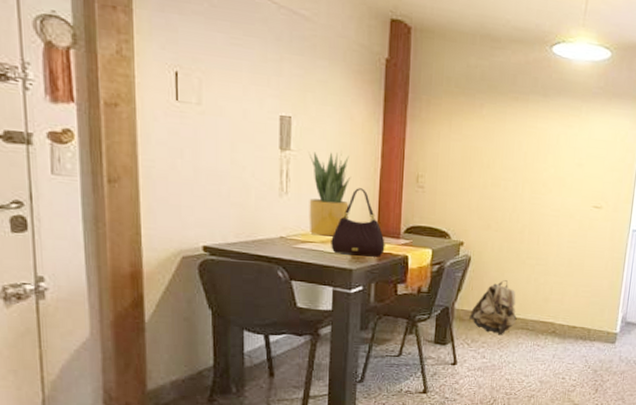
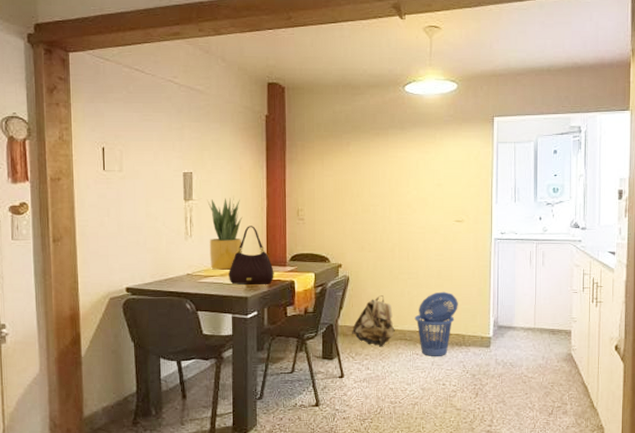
laundry basket: none [539,281,587,349] -> present [414,291,458,356]

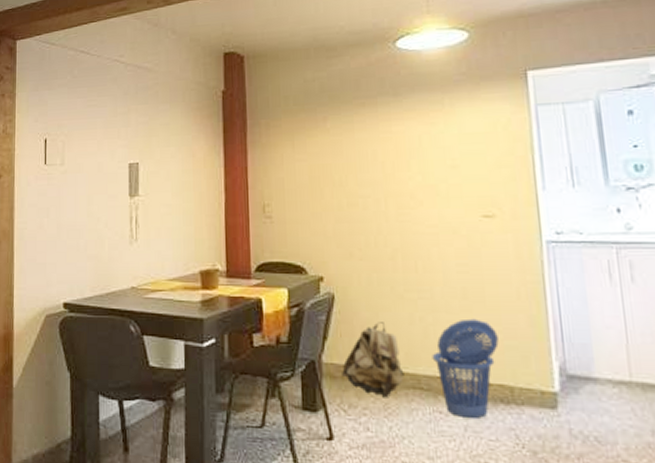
planter: present [207,197,243,270] -> none [155,191,197,283]
handbag: present [229,226,275,285] -> none [180,226,237,302]

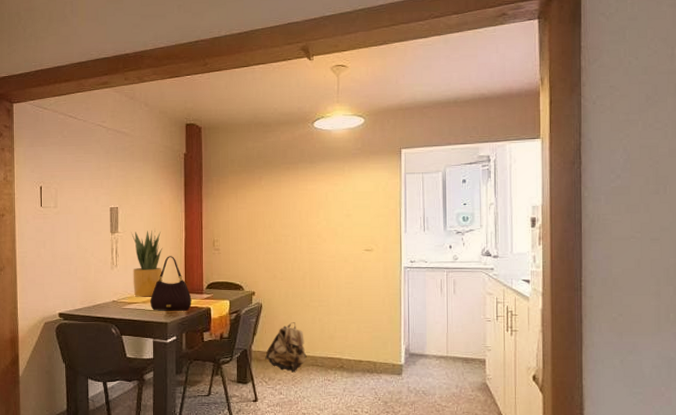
planter: none [155,191,197,283] -> present [131,229,163,297]
handbag: none [180,226,237,302] -> present [150,256,193,311]
laundry basket: present [432,318,499,418] -> none [325,319,369,383]

